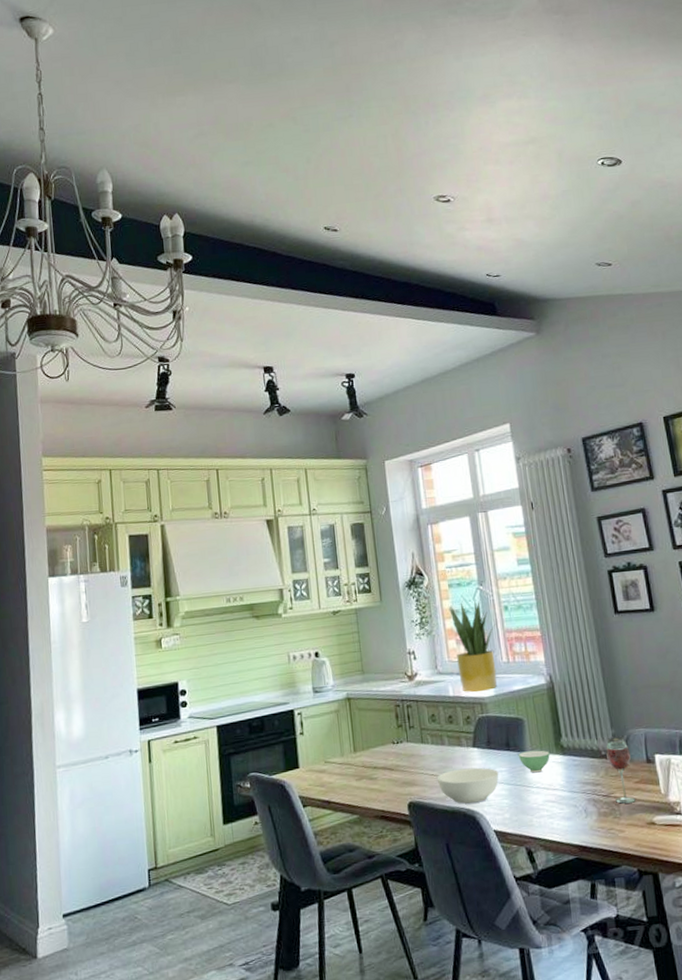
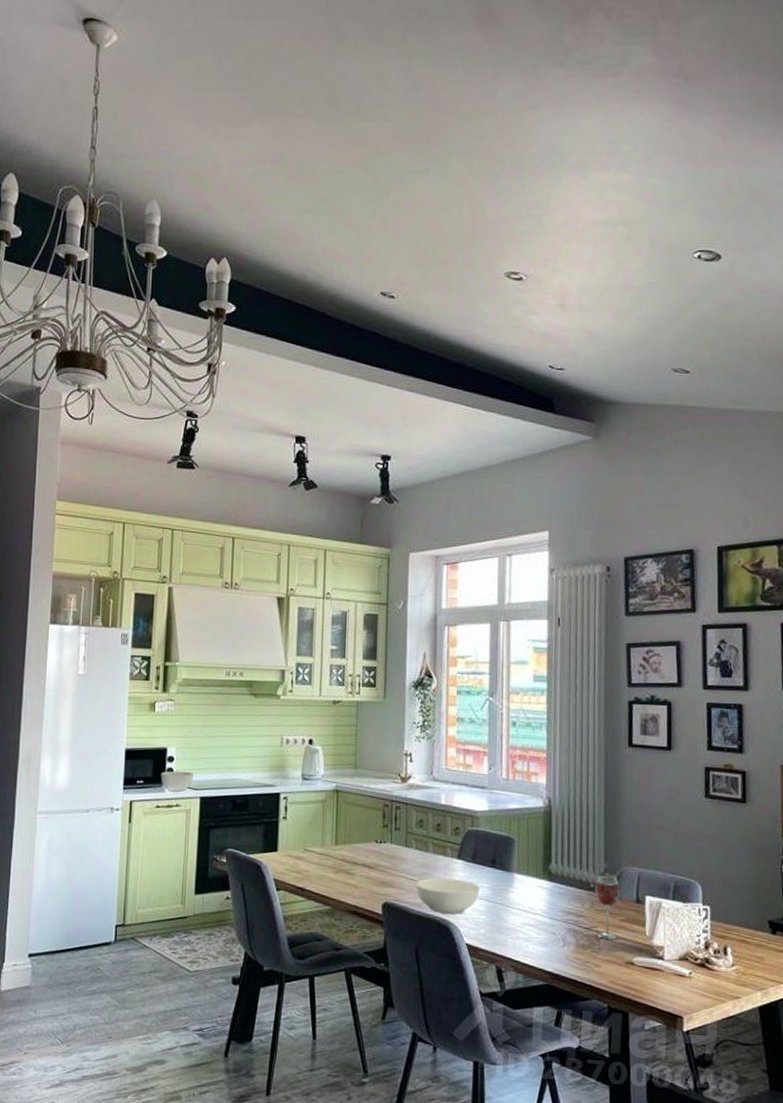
bowl: none [174,702,208,725] -> present [160,771,193,792]
planter: present [449,599,498,692] -> none [454,709,501,804]
bowl: present [518,750,550,773] -> none [502,871,536,895]

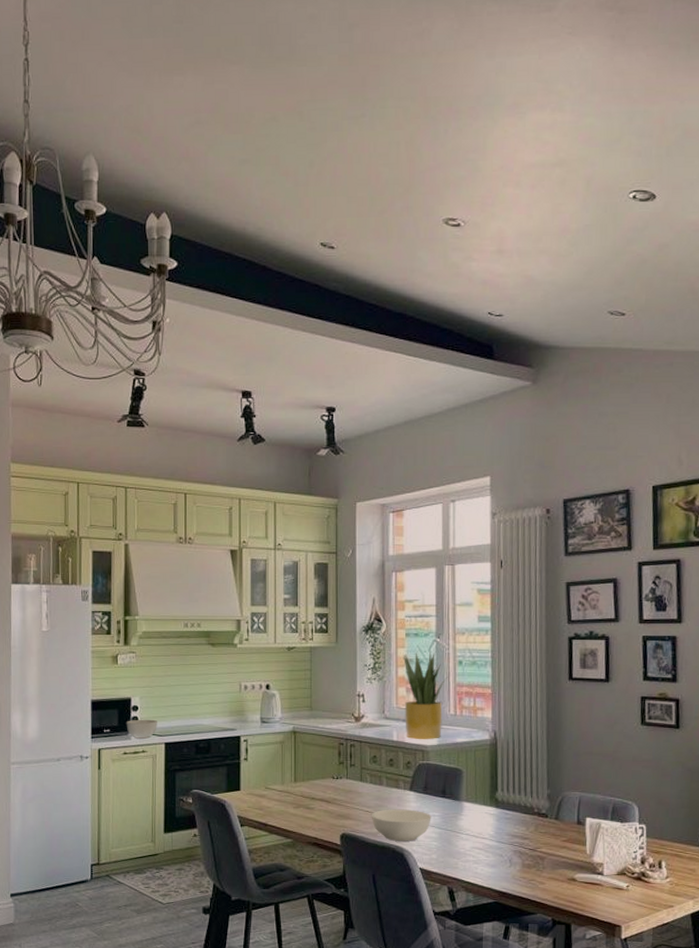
planter: none [454,709,501,804] -> present [404,650,448,739]
wineglass: present [595,871,620,940] -> none [539,796,562,859]

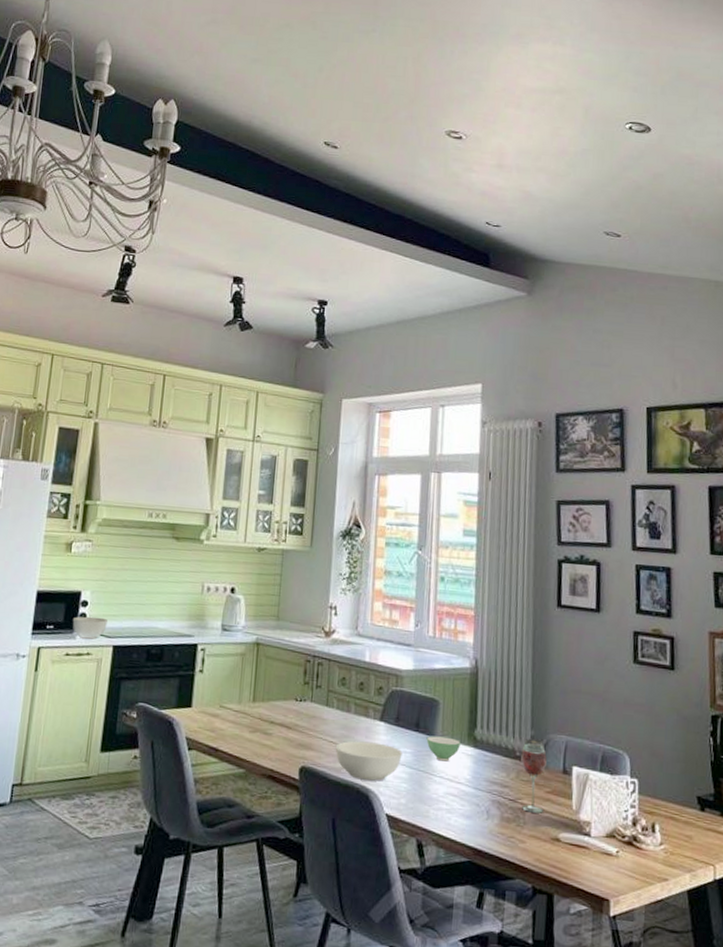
planter: present [404,650,448,739] -> none [379,563,429,663]
bowl: none [452,800,484,821] -> present [426,735,461,762]
wineglass: none [539,796,562,859] -> present [521,738,547,813]

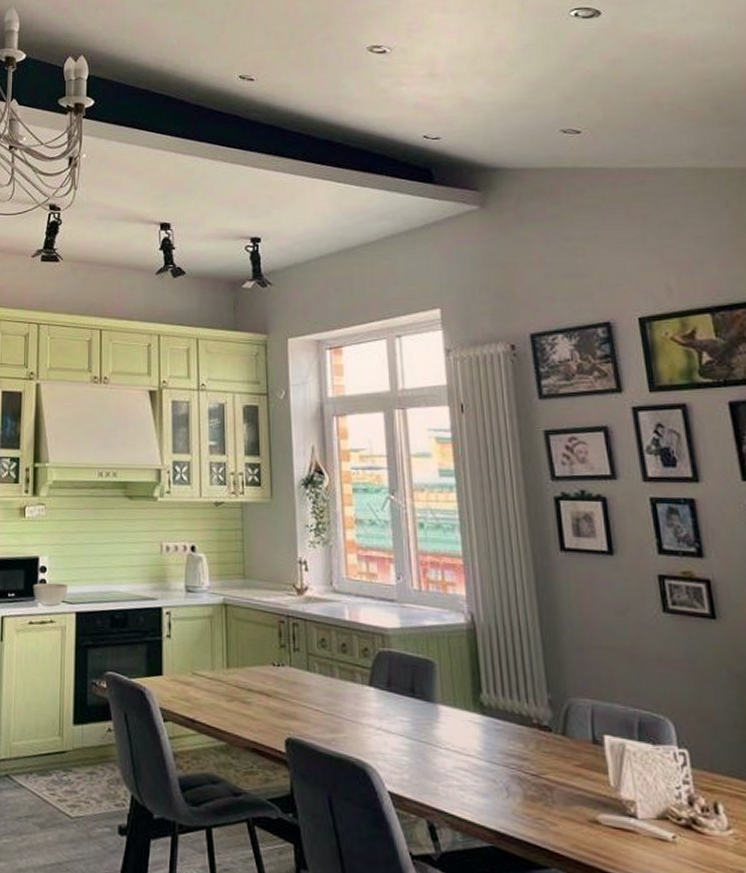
bowl: present [335,741,403,781] -> none [322,709,399,754]
bowl: present [426,735,461,762] -> none [424,702,465,731]
wineglass: present [521,738,547,813] -> none [539,703,575,791]

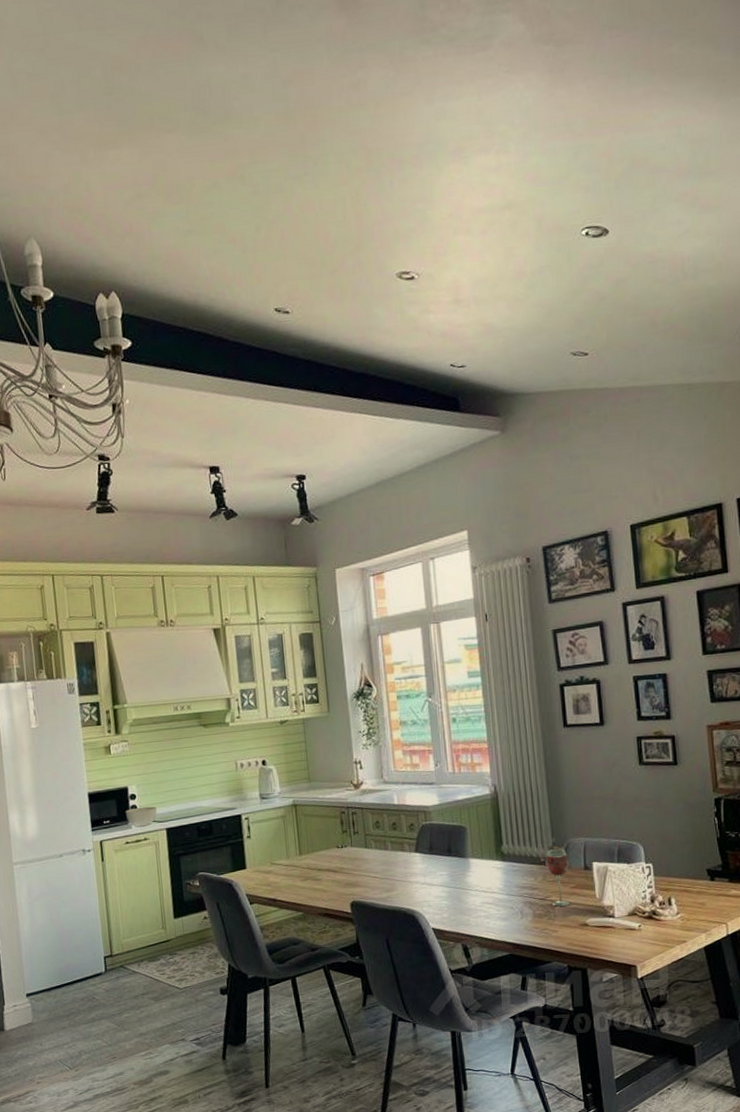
wineglass: none [539,703,575,791] -> present [545,845,571,907]

